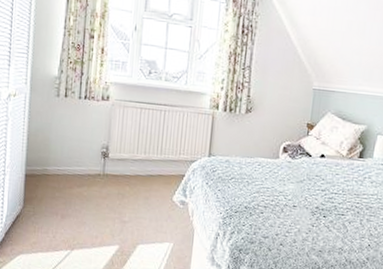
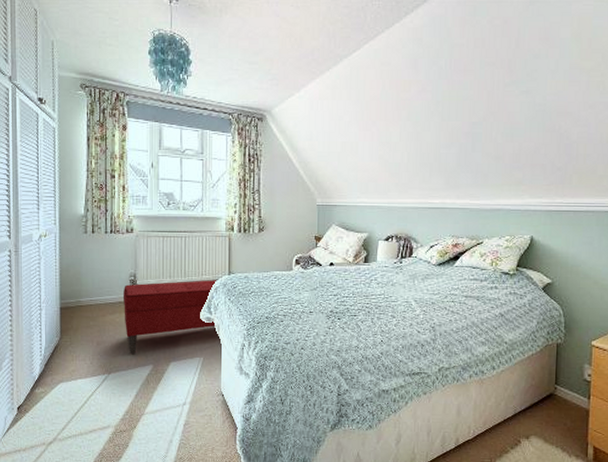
bench: none [92,156,195,232] -> present [122,280,217,354]

